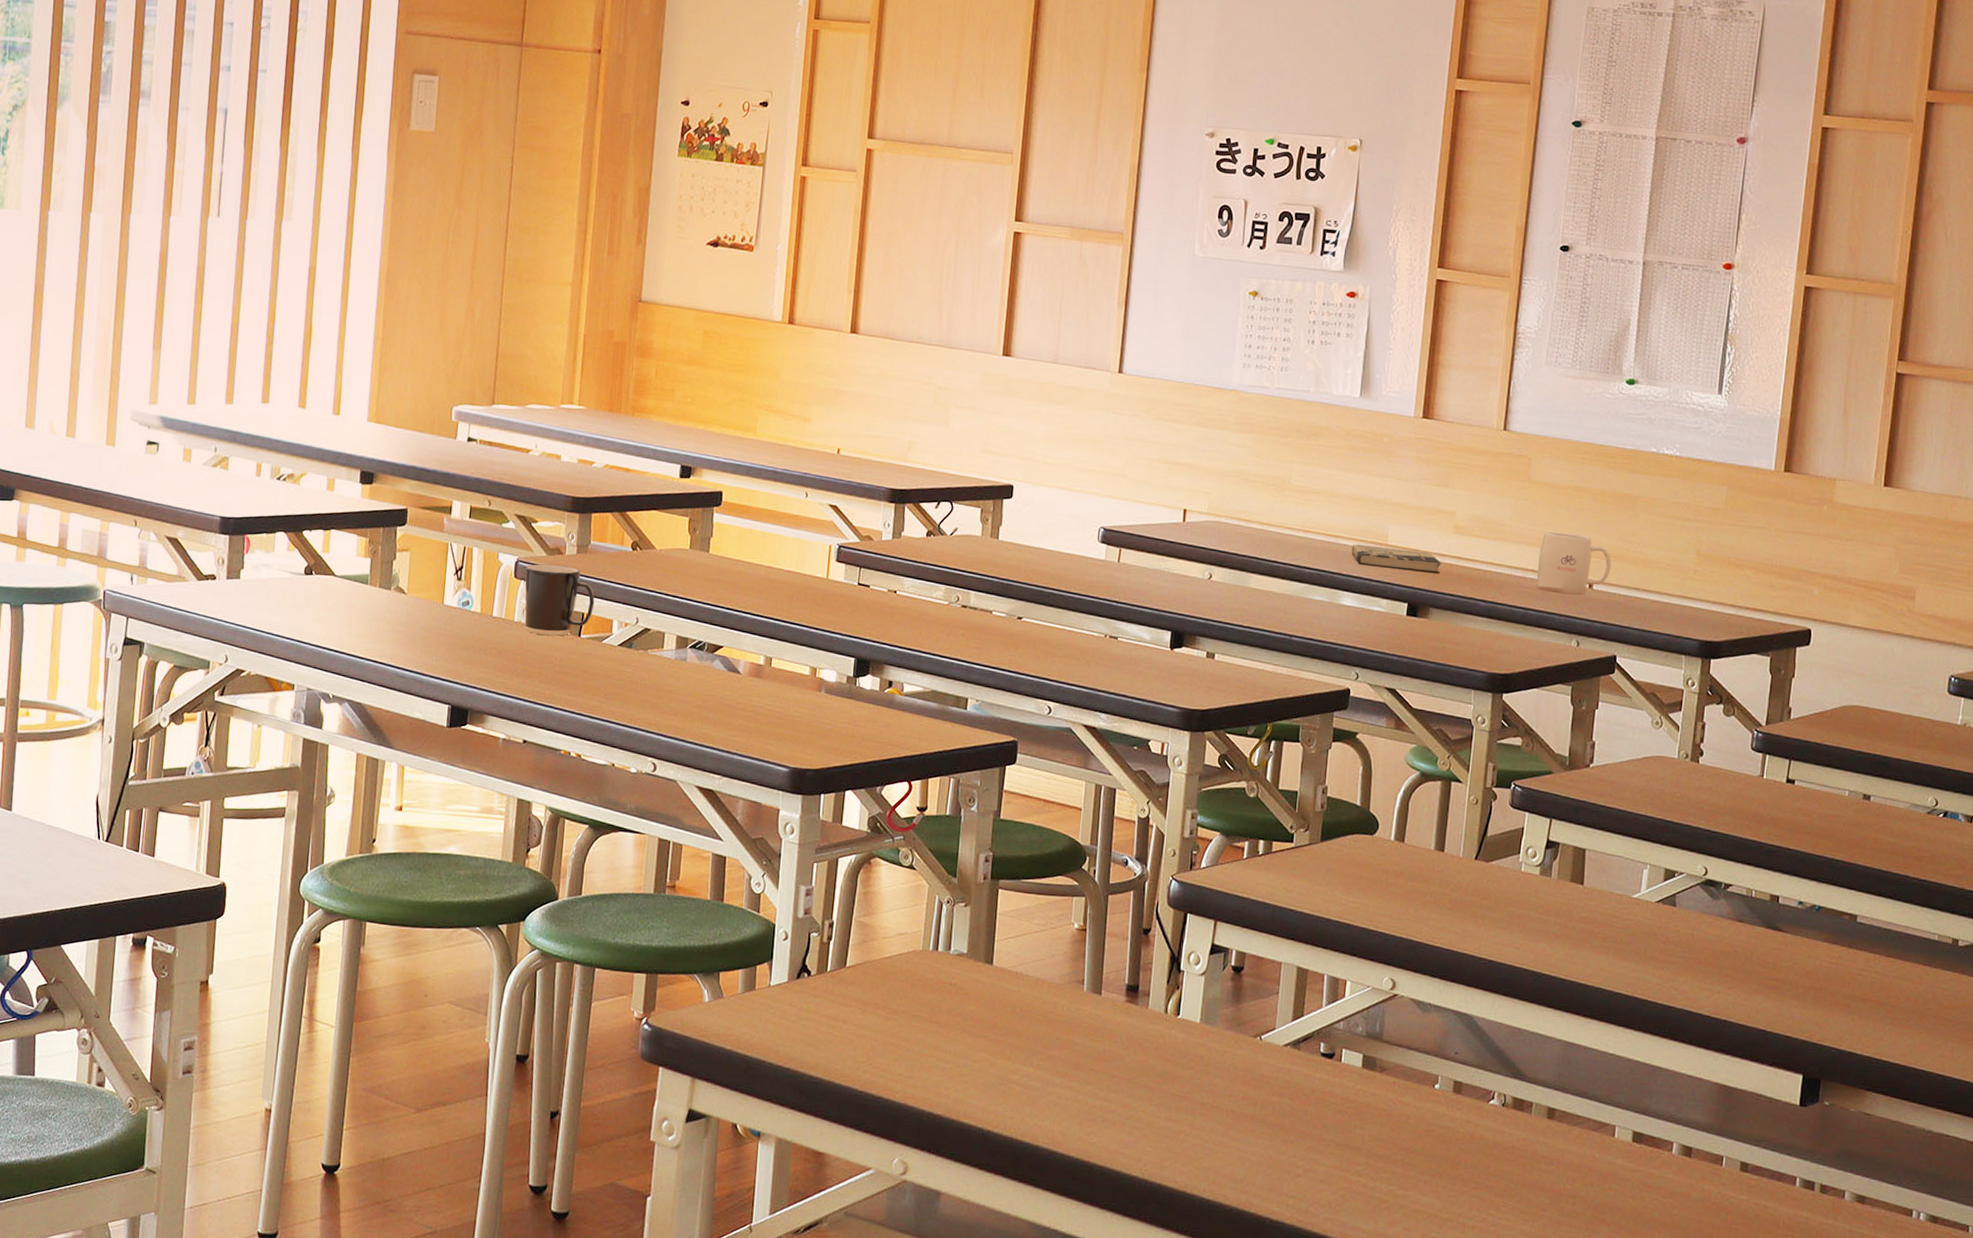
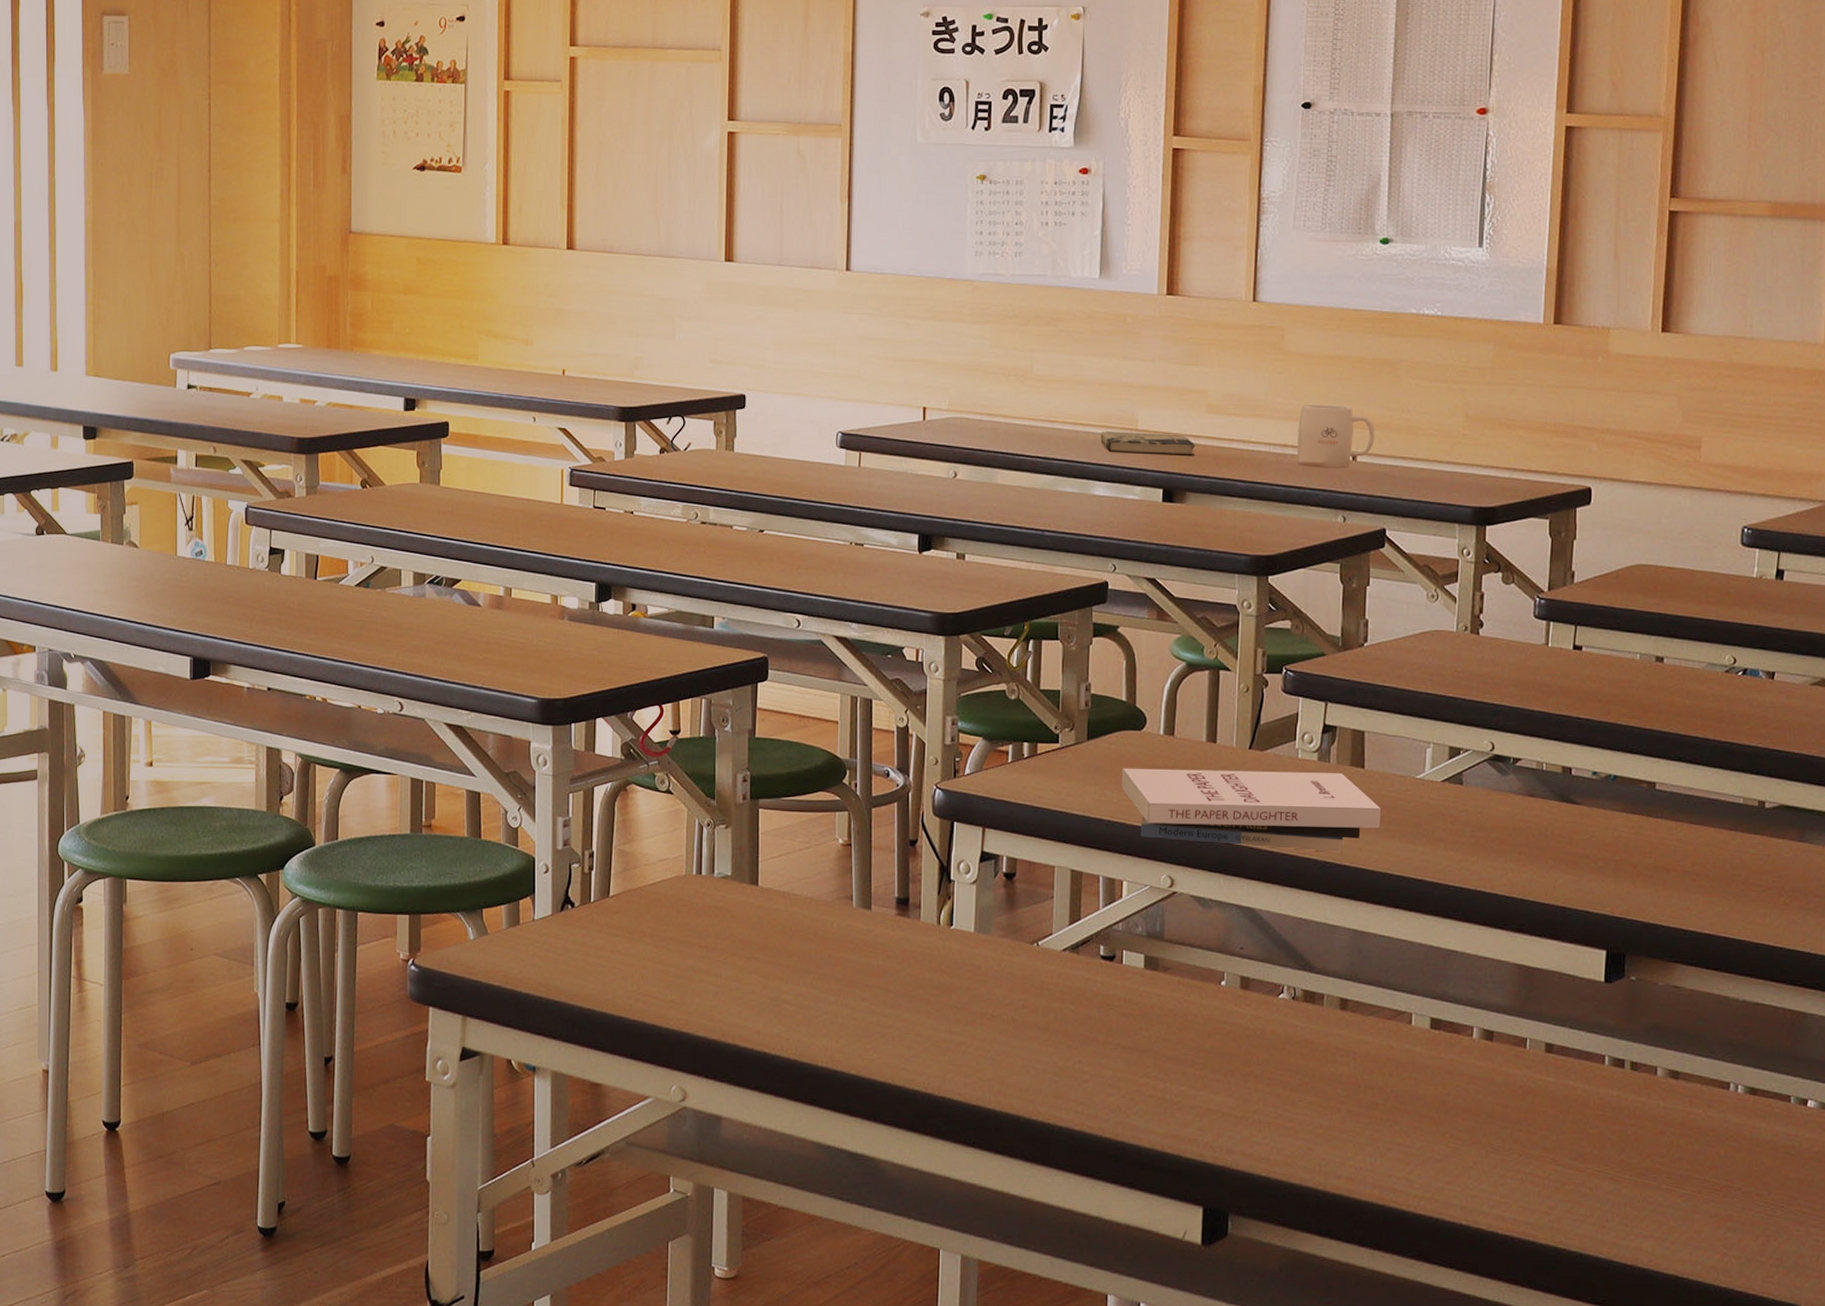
mug: present [524,564,595,636] -> none [256,508,328,580]
books: none [1350,870,1598,965] -> present [1121,768,1382,853]

